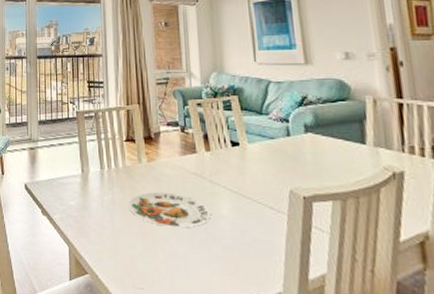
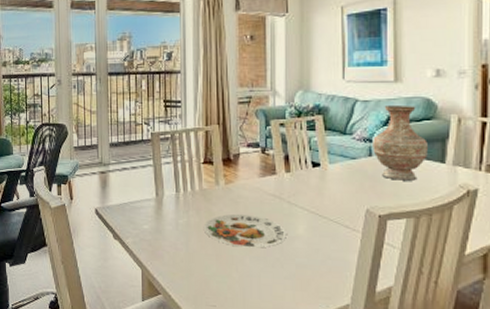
vase: none [289,86,347,162] -> present [373,104,428,181]

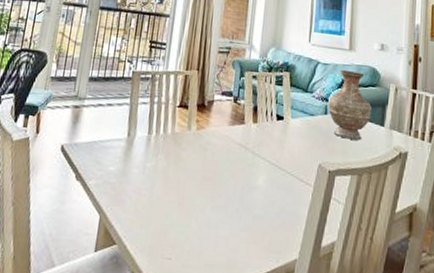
plate: present [203,214,286,248] -> none [169,160,248,198]

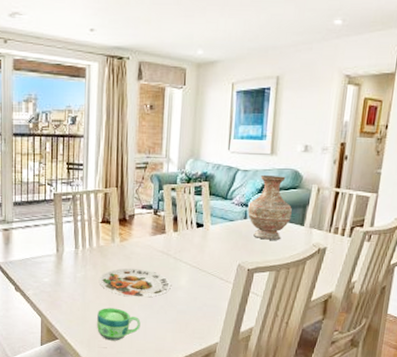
cup: none [162,207,212,251] -> present [97,308,141,341]
plate: none [169,160,248,198] -> present [99,268,171,298]

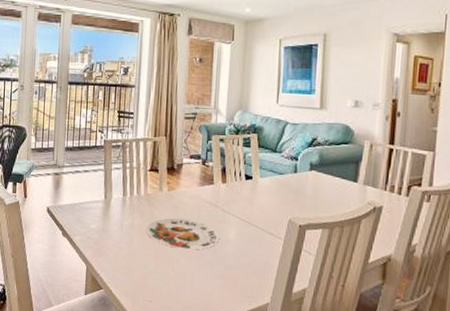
cup: present [97,308,141,341] -> none [142,258,187,295]
vase: present [248,174,292,240] -> none [298,128,344,196]

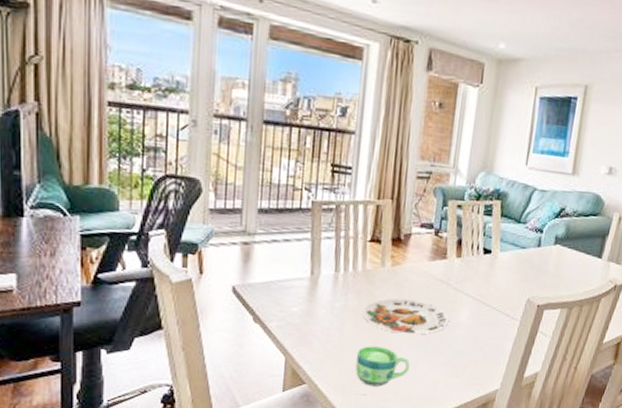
cup: none [142,258,187,295] -> present [356,346,410,387]

